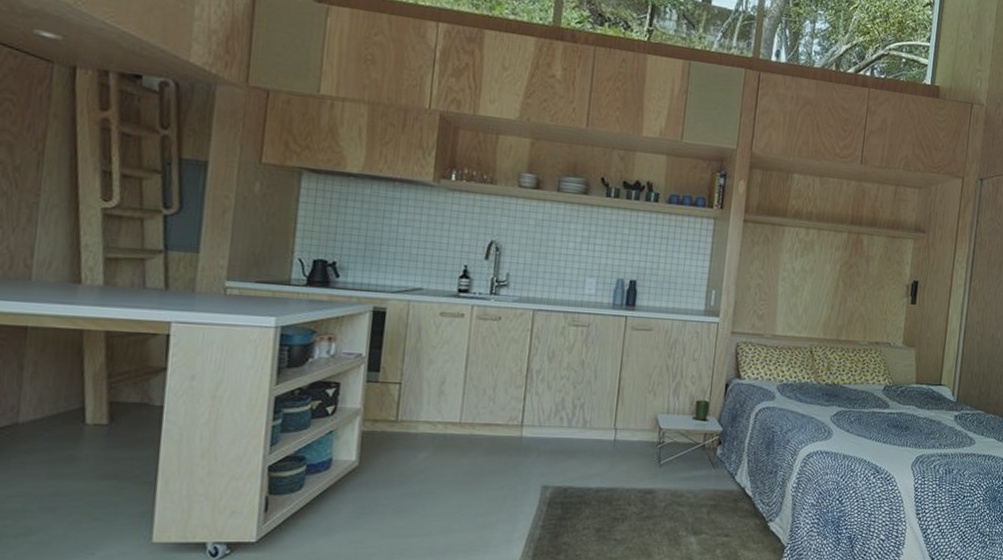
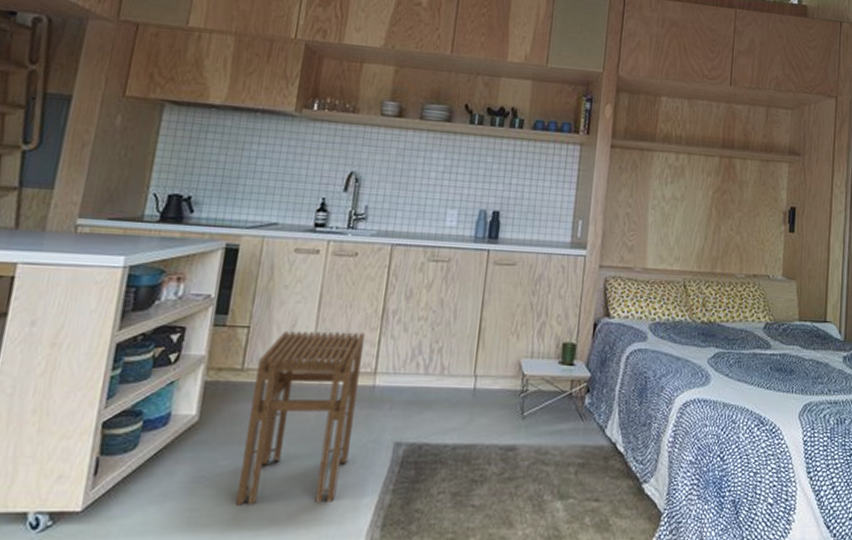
stool: none [397,387,511,538] -> present [235,331,365,505]

